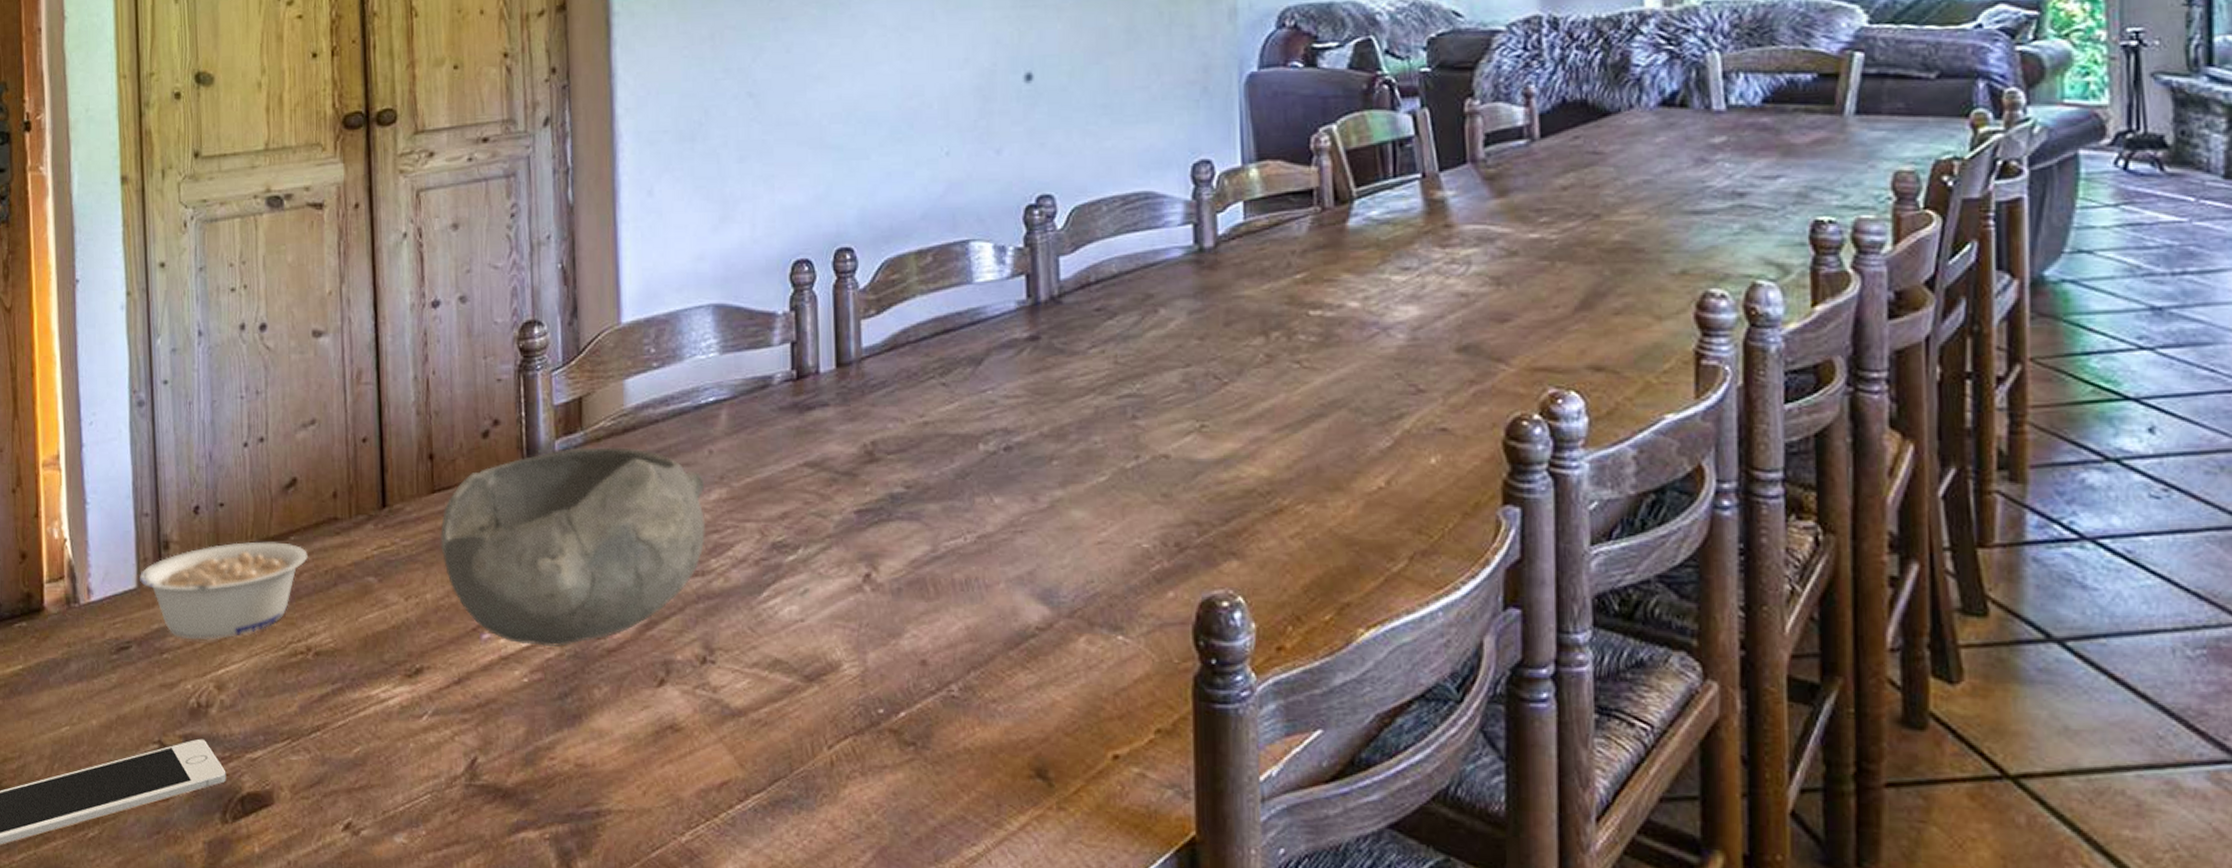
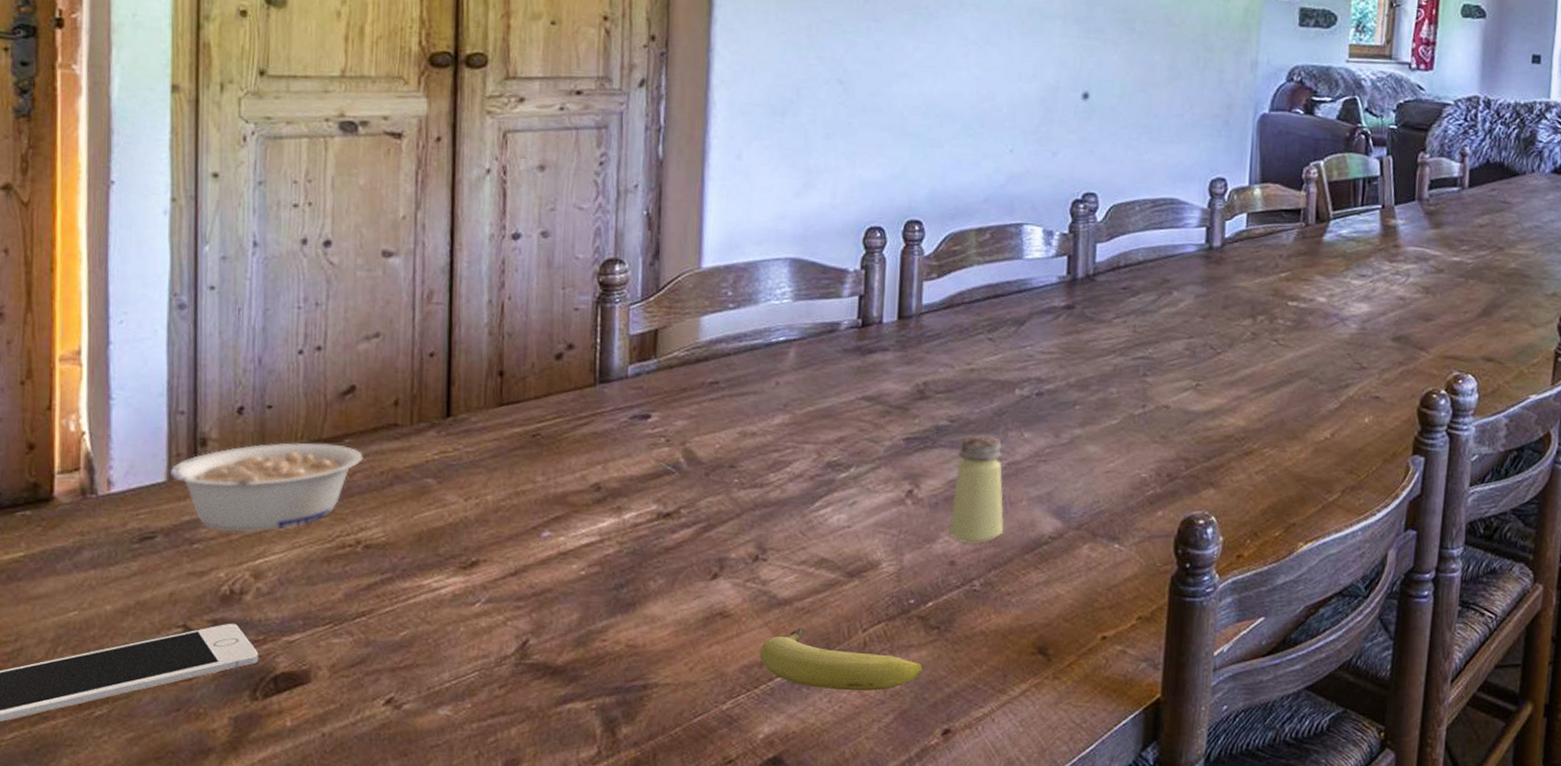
bowl: present [440,447,705,648] -> none [505,372,770,545]
fruit: none [716,742,901,823] -> present [759,627,923,692]
saltshaker: none [916,503,980,639] -> present [949,435,1004,544]

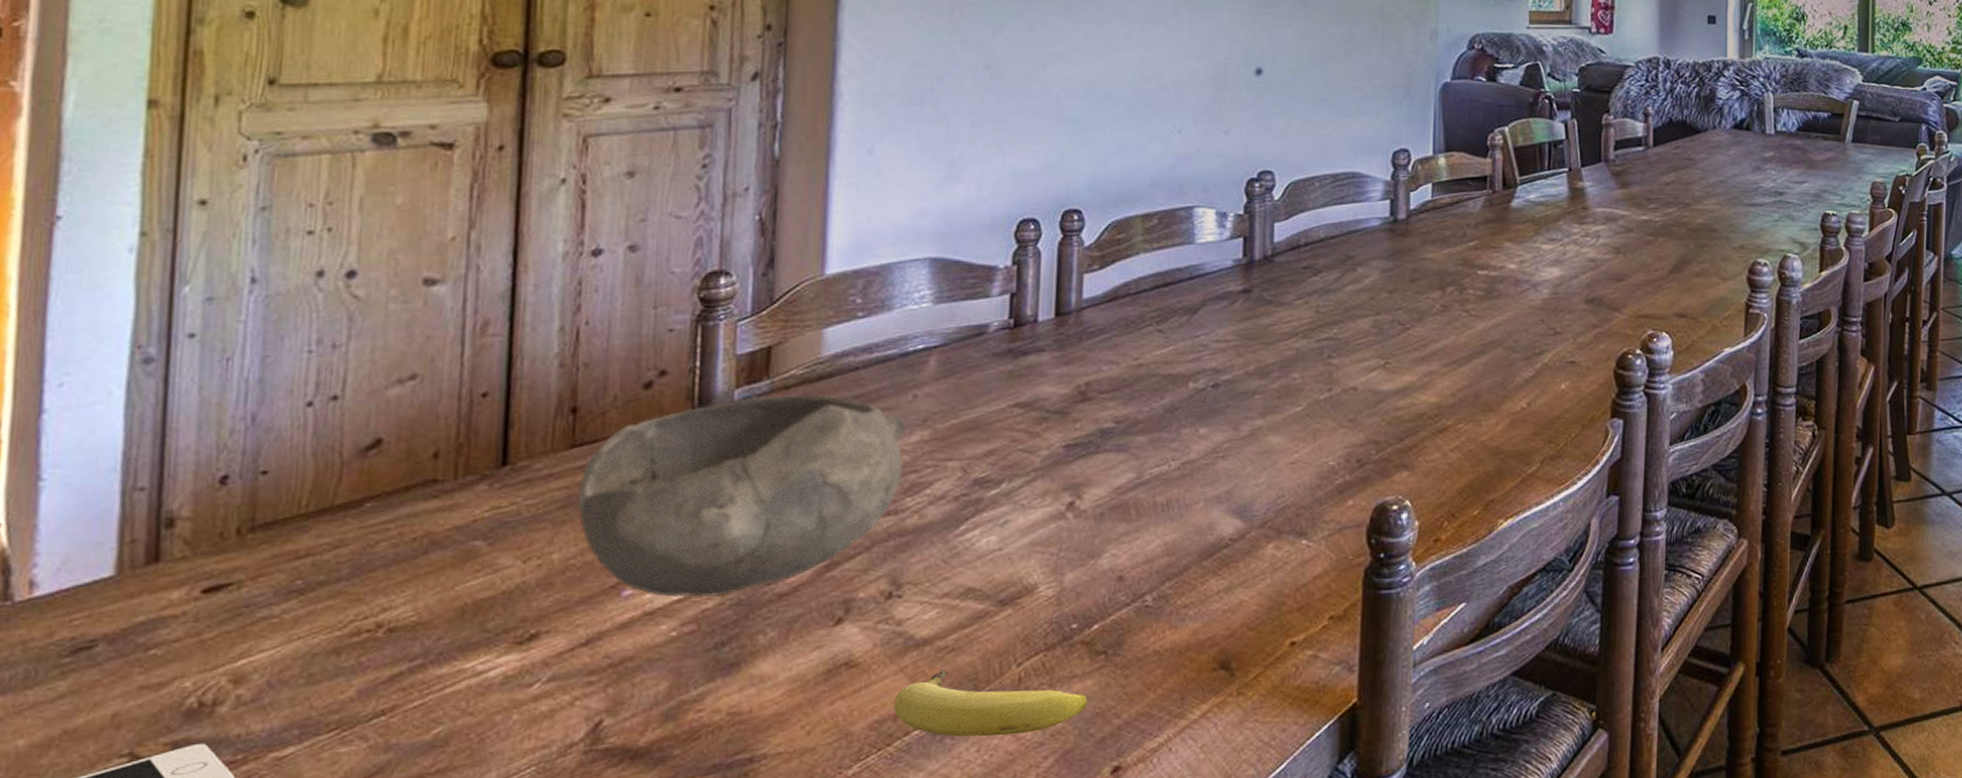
legume: present [169,442,363,532] -> none [119,510,389,630]
bowl: none [505,372,770,545] -> present [577,394,906,598]
saltshaker: present [949,435,1004,544] -> none [1116,435,1178,555]

